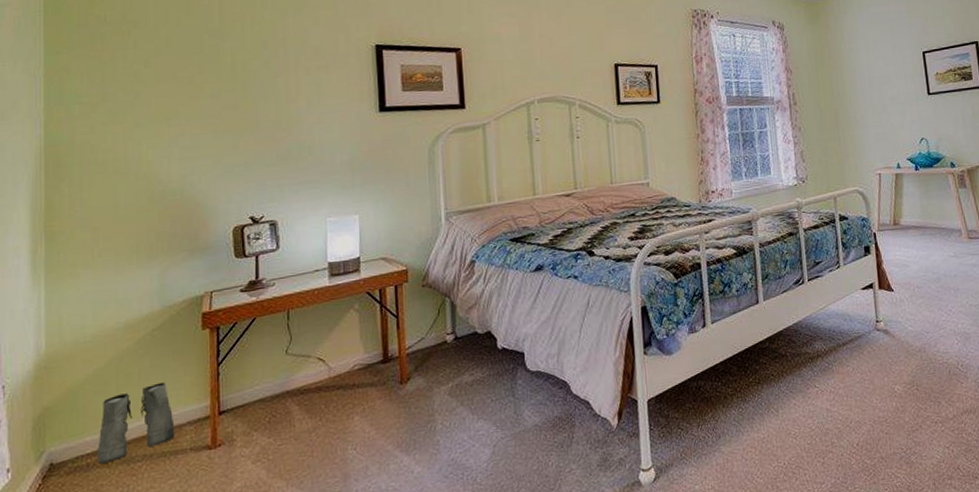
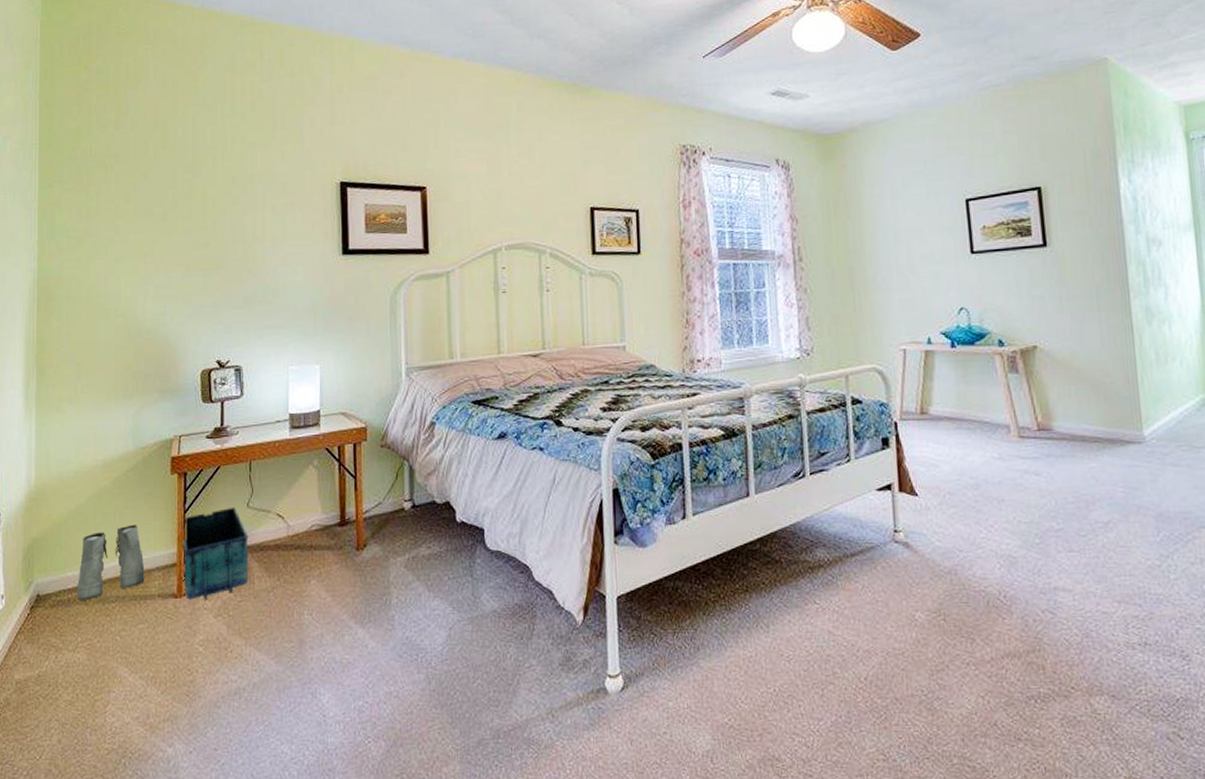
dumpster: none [216,355,289,450] -> present [182,507,249,600]

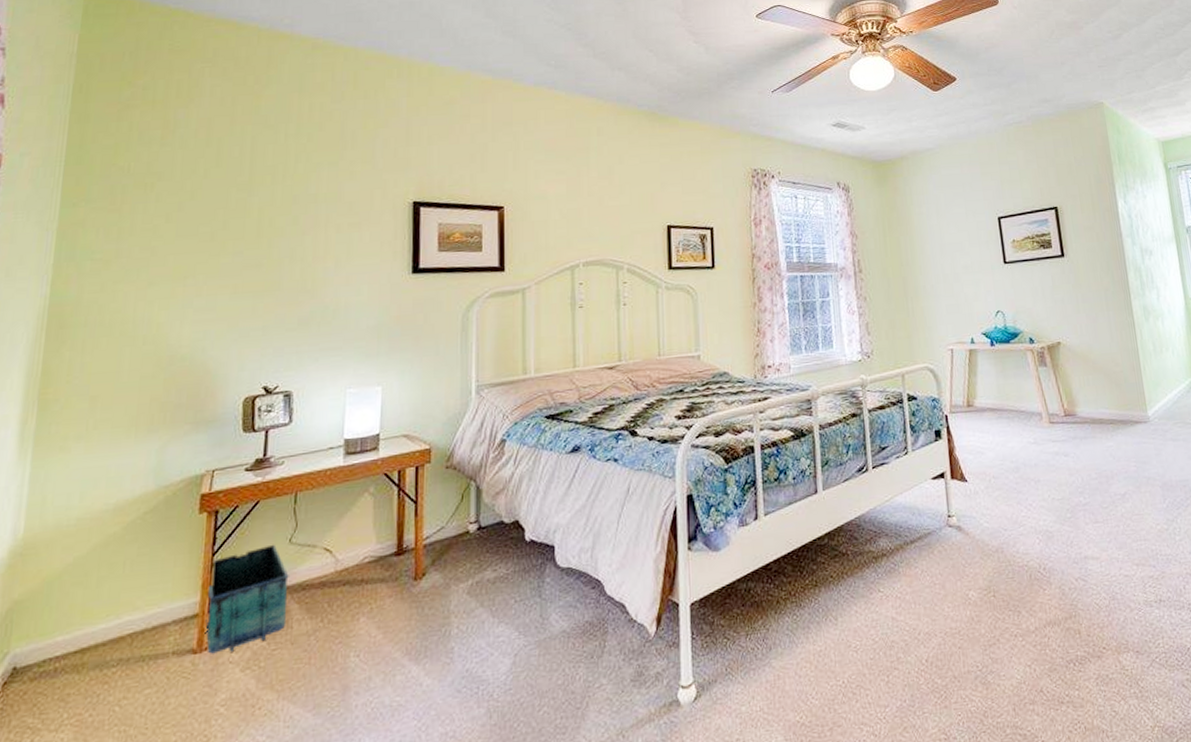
boots: present [76,524,145,600] -> none [67,573,158,669]

